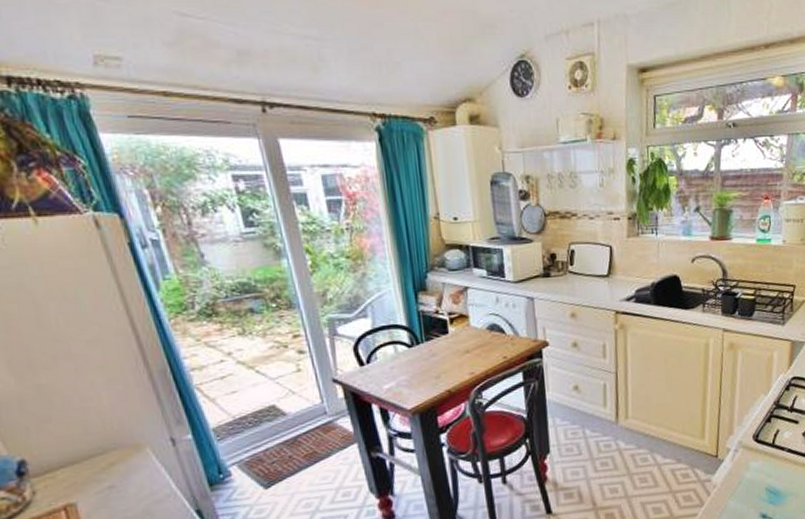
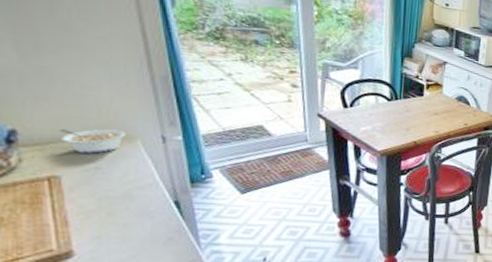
legume: none [66,440,133,474] -> present [59,128,125,154]

